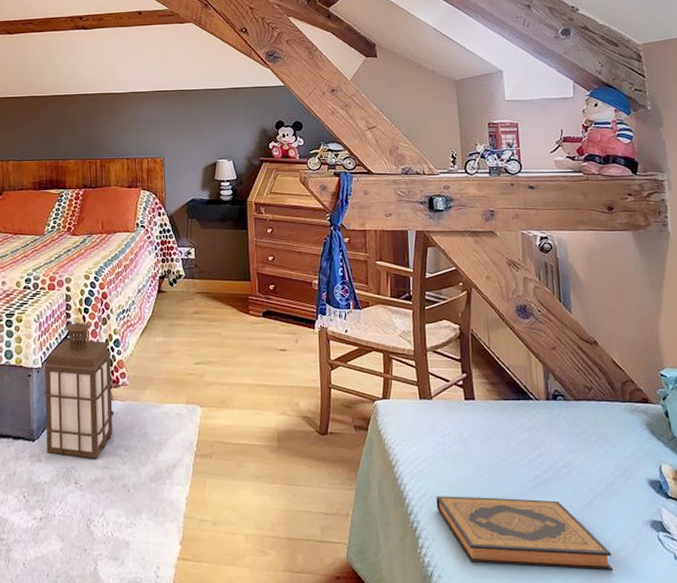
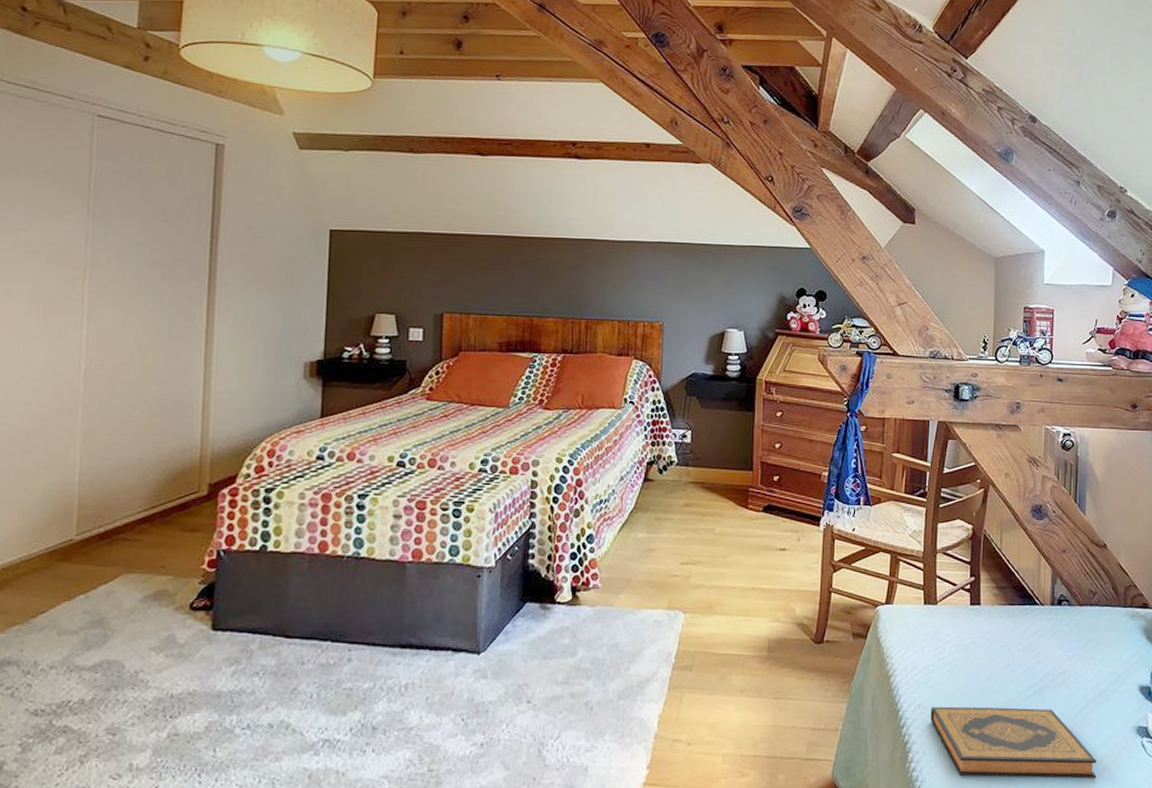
lantern: present [44,322,115,459] -> none [494,513,583,674]

